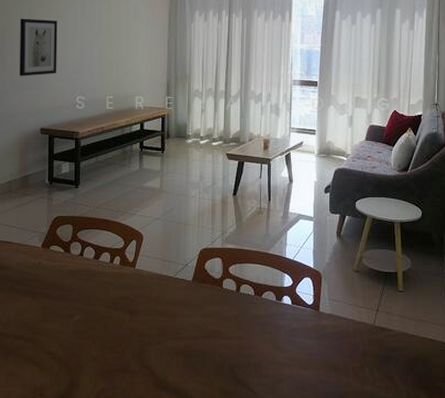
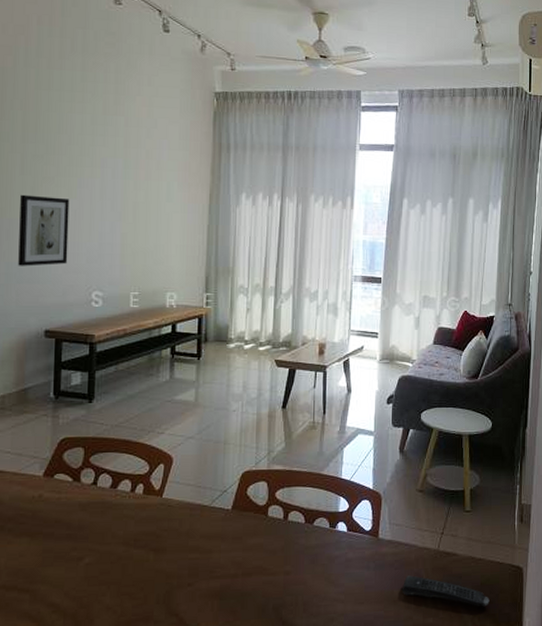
remote control: none [342,346,423,379] -> present [403,575,490,607]

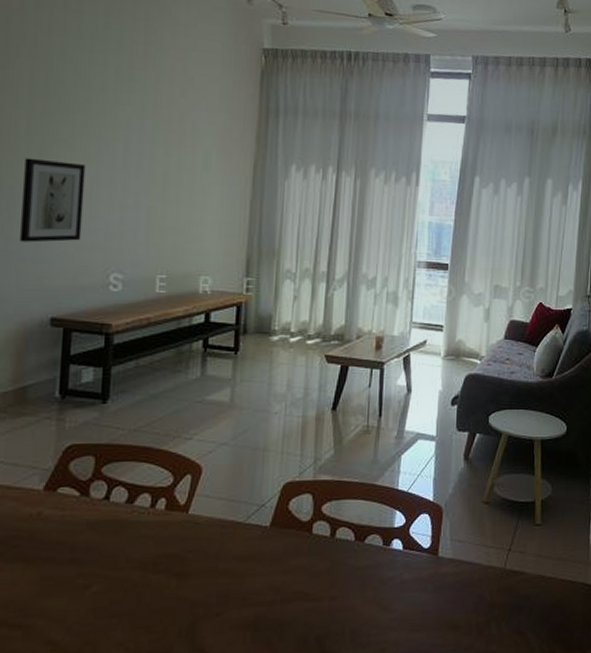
remote control: present [403,575,490,607] -> none [464,597,560,631]

